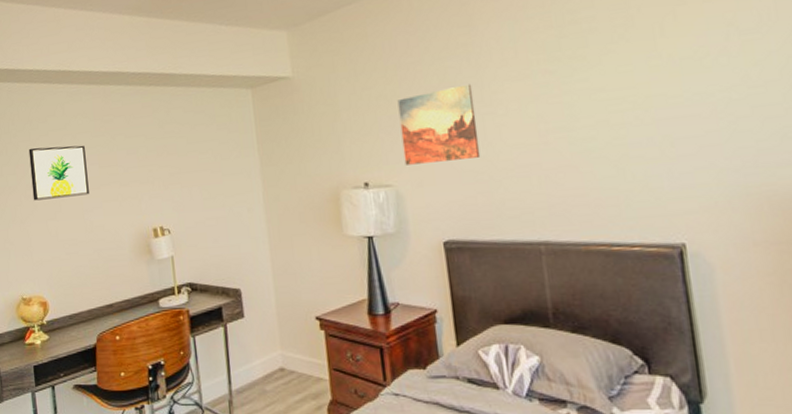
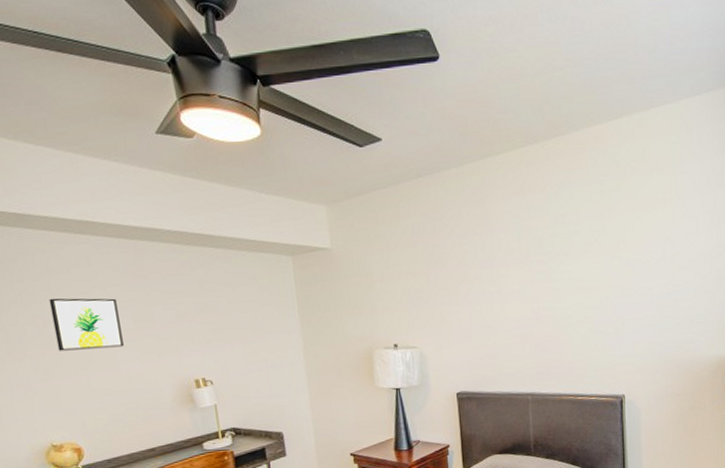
wall art: present [397,83,481,165] -> none [424,267,488,331]

